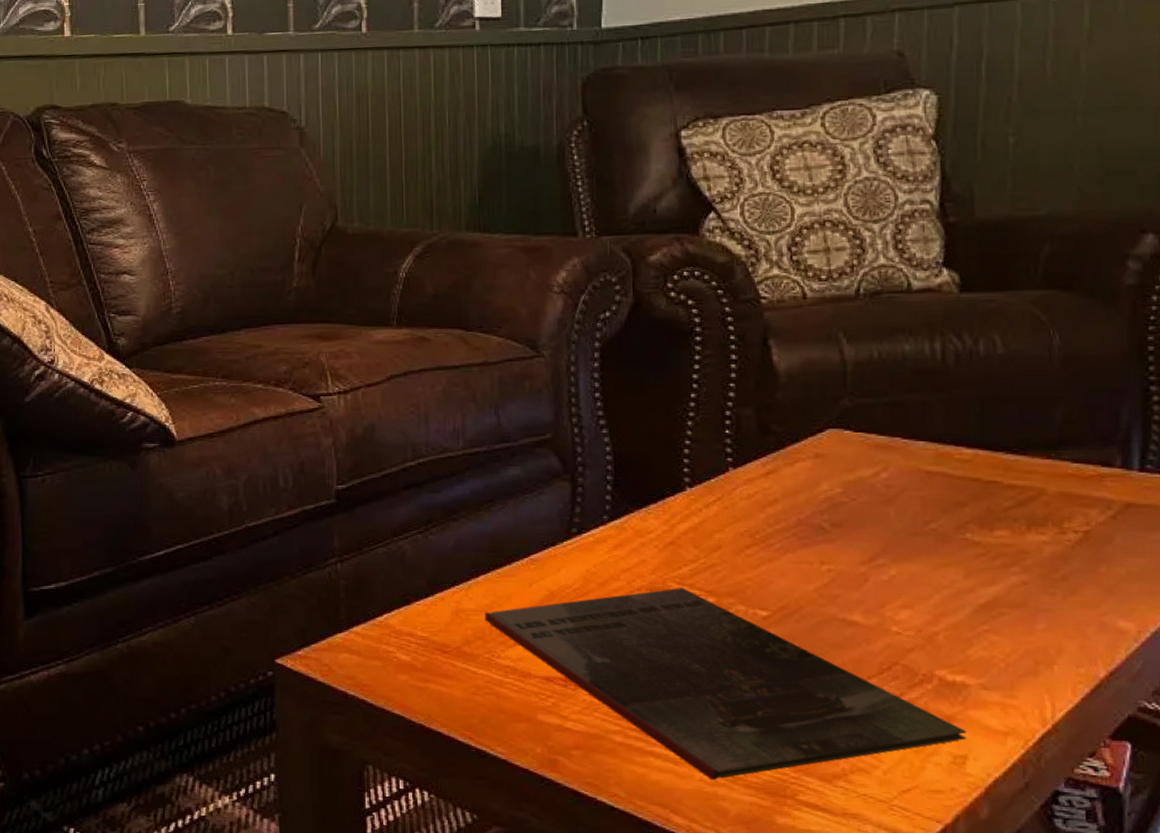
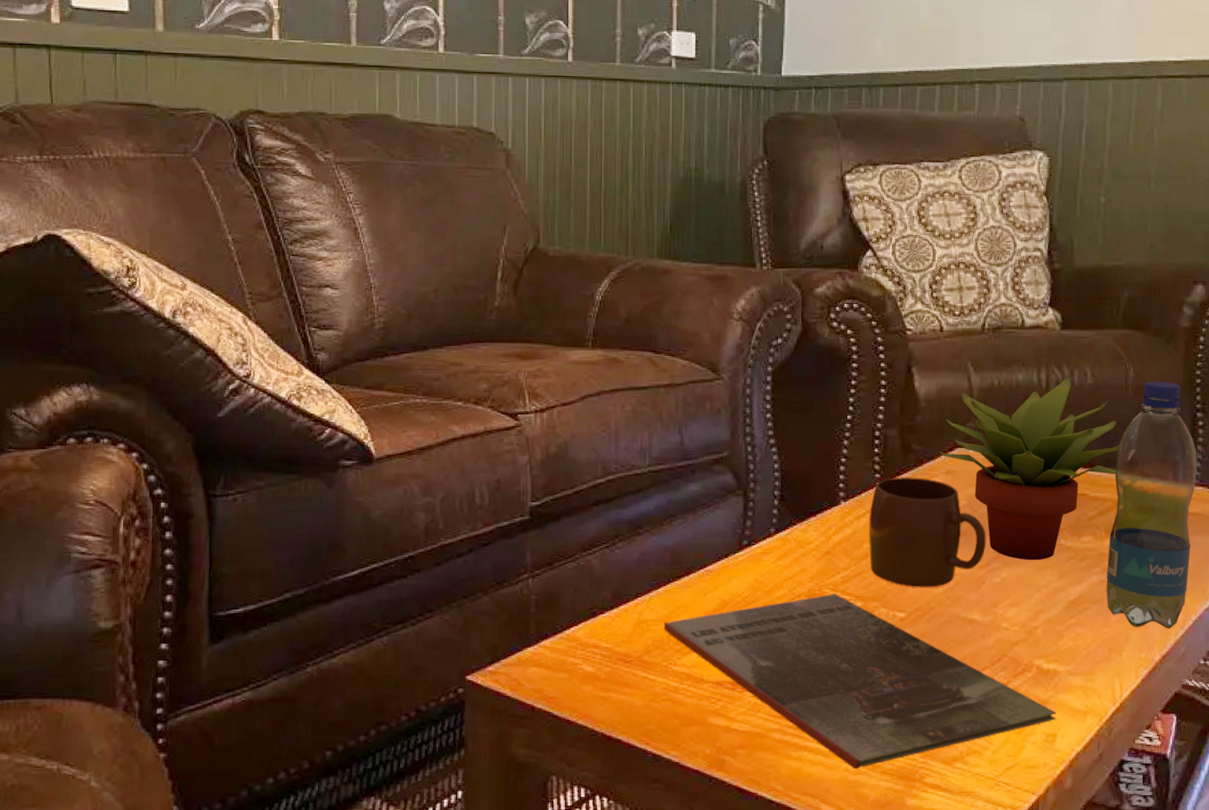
mug: none [721,461,869,584] -> present [869,477,986,588]
succulent plant: none [805,346,1043,557] -> present [939,376,1120,561]
bottle: none [1028,349,1152,641] -> present [1106,381,1197,629]

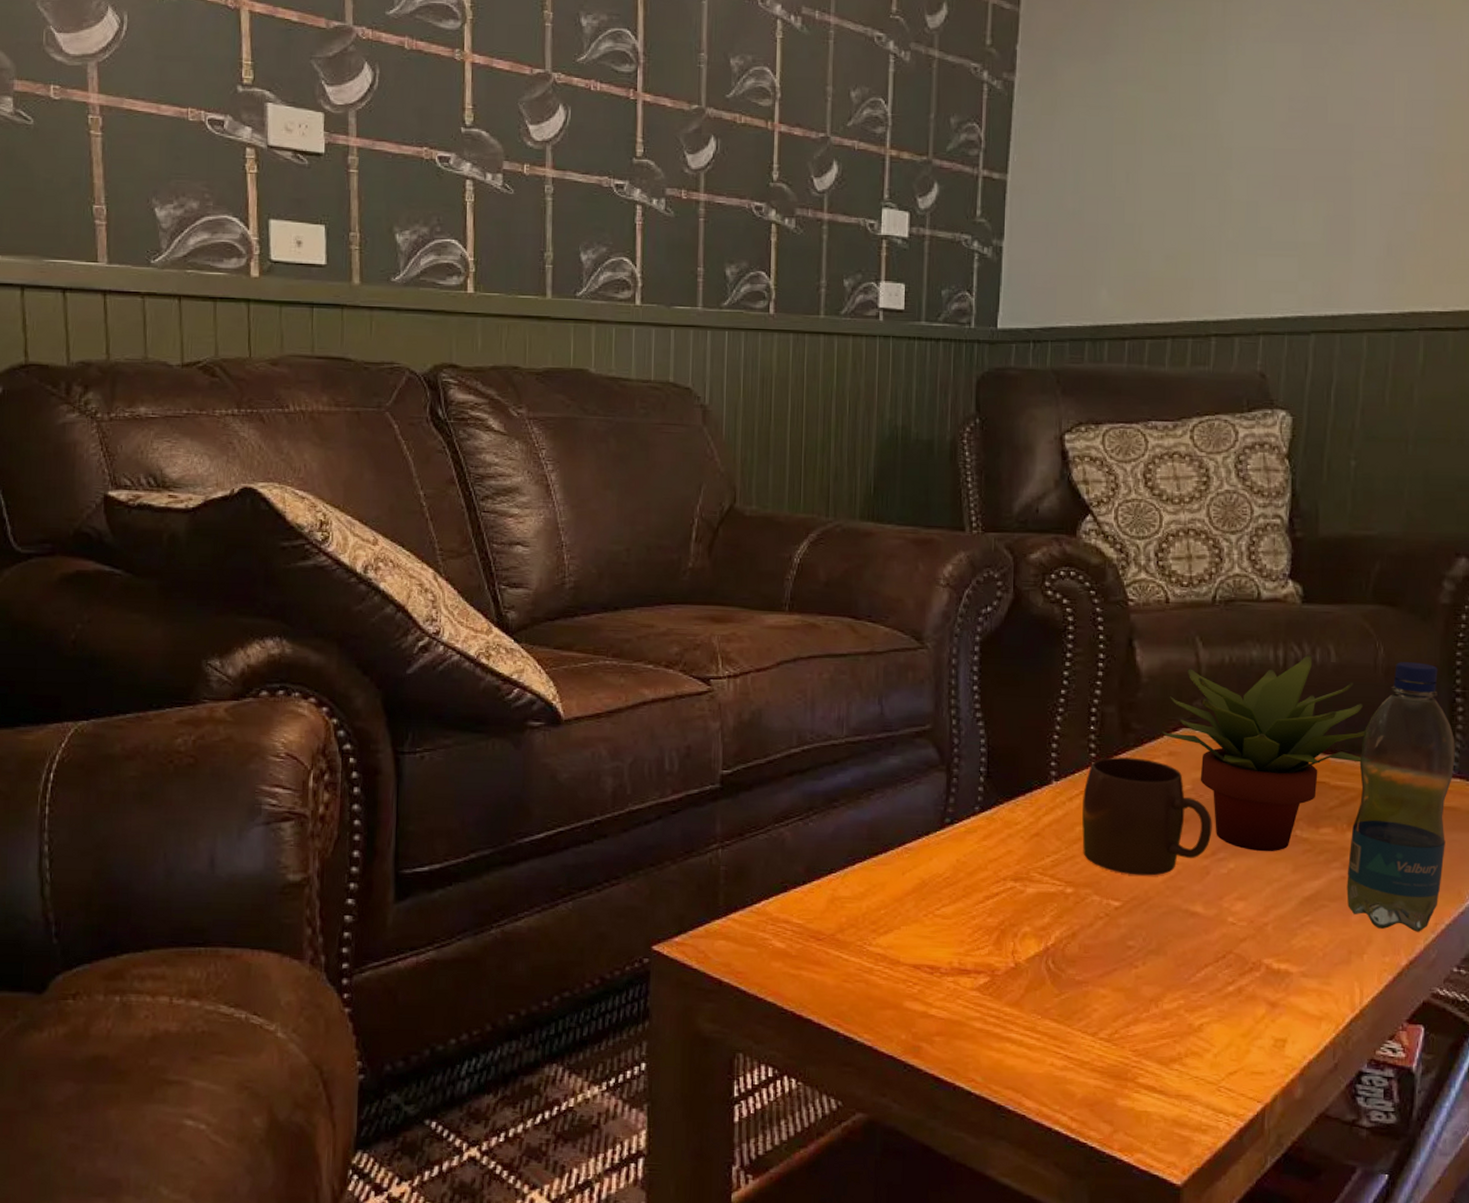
magazine: present [663,594,1057,770] -> none [858,878,1288,1065]

